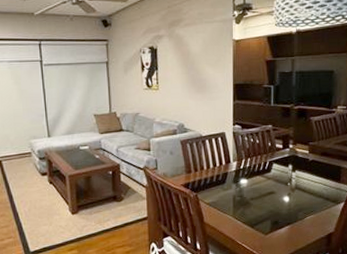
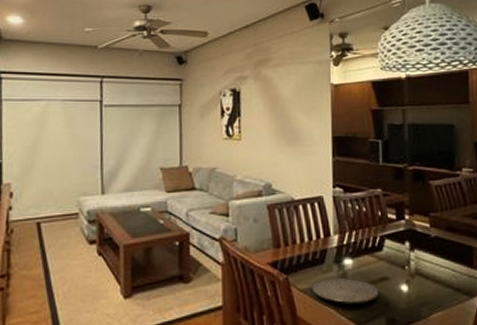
plate: none [215,193,267,213] -> present [311,277,380,305]

